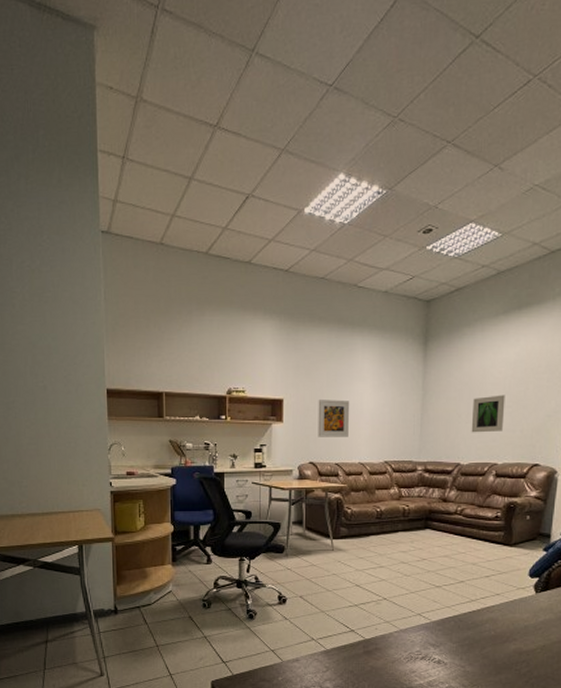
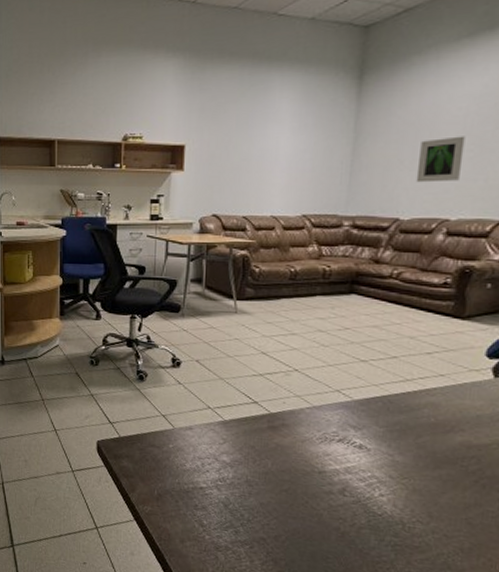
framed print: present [318,400,349,437] -> none [223,145,262,187]

